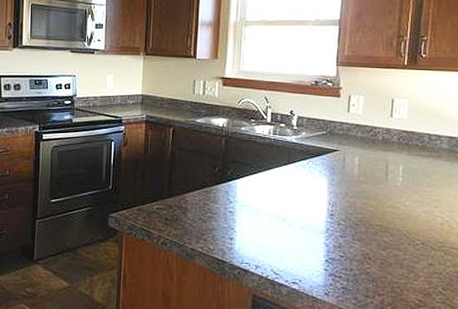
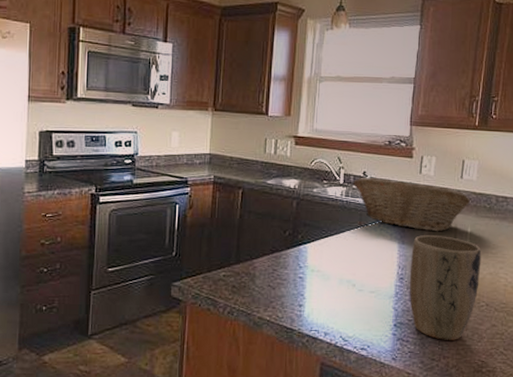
fruit basket: none [281,116,401,170] -> present [353,177,470,232]
plant pot: none [340,173,415,278] -> present [409,235,482,340]

